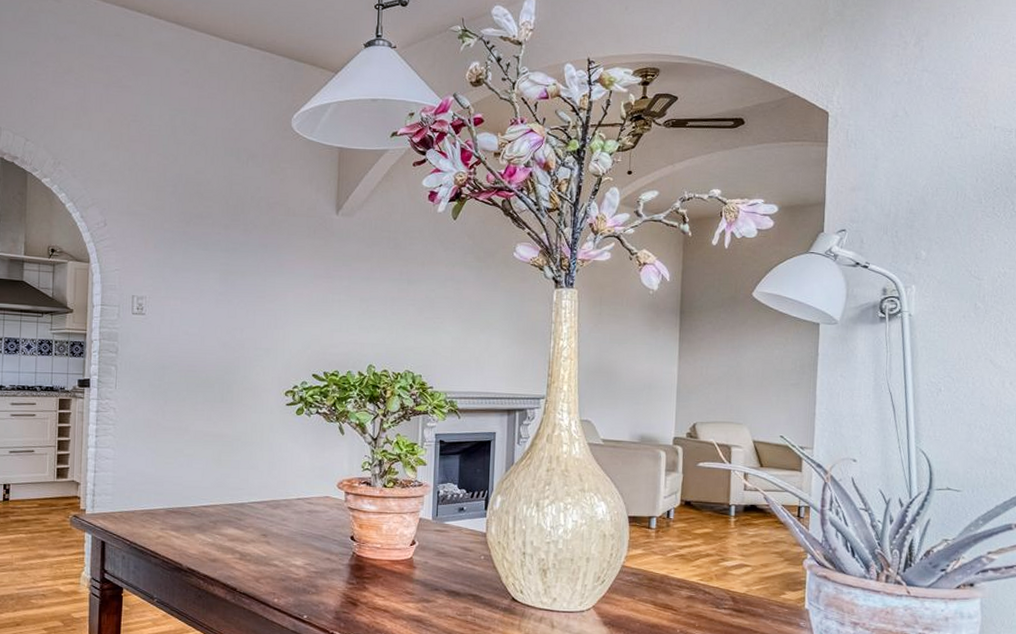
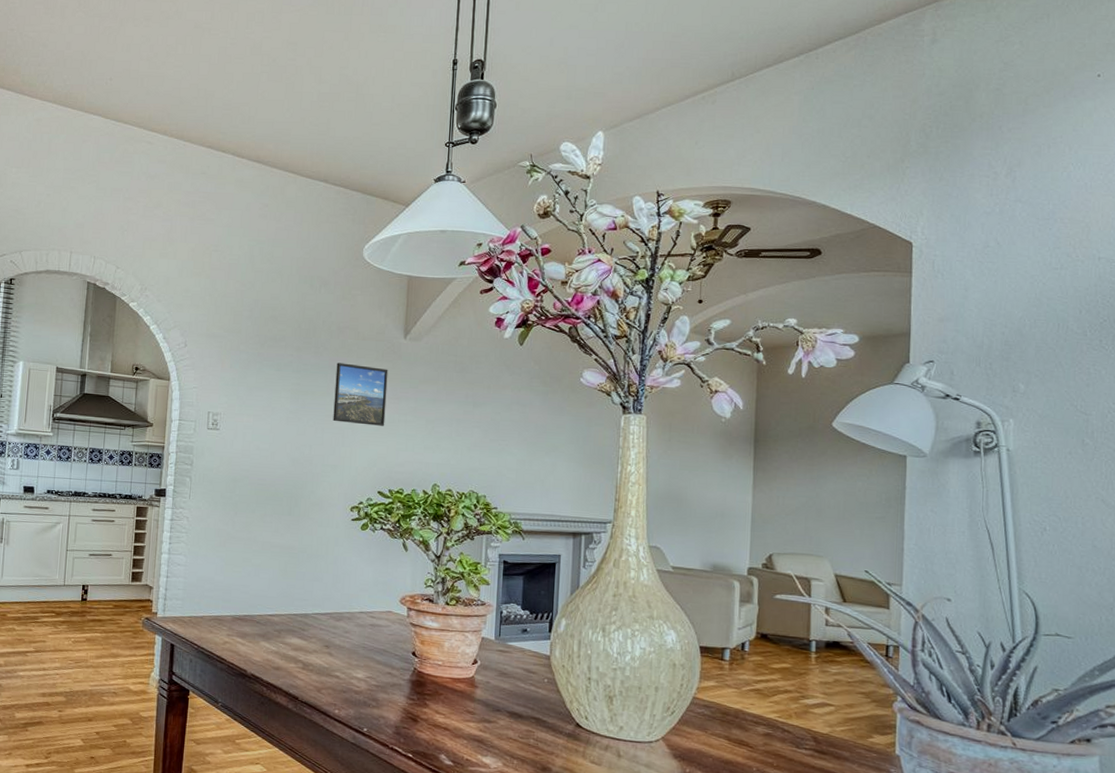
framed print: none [264,240,321,307] -> present [333,362,388,426]

